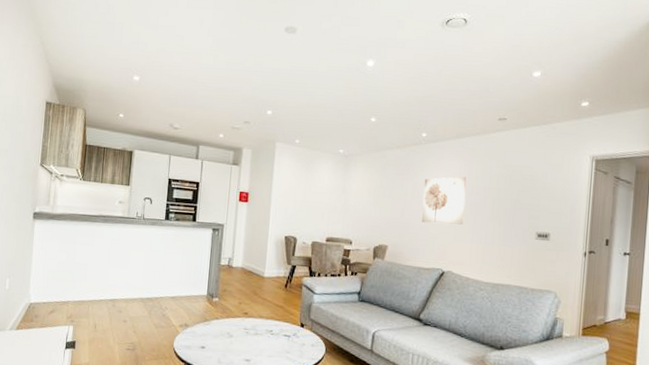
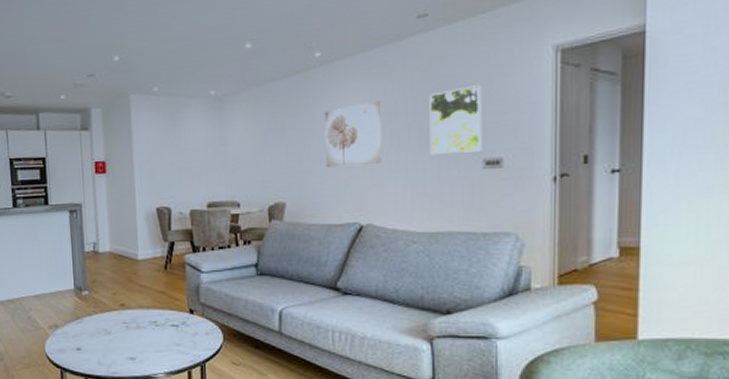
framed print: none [498,176,540,226] -> present [429,85,482,156]

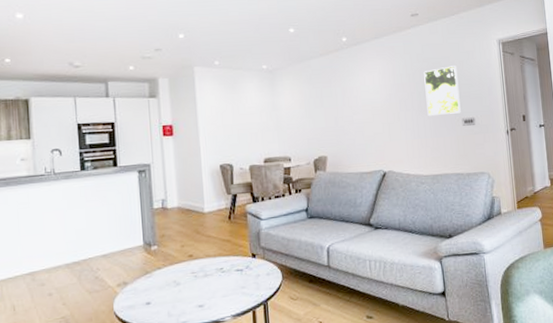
wall art: present [324,101,382,168] -> none [352,76,396,127]

